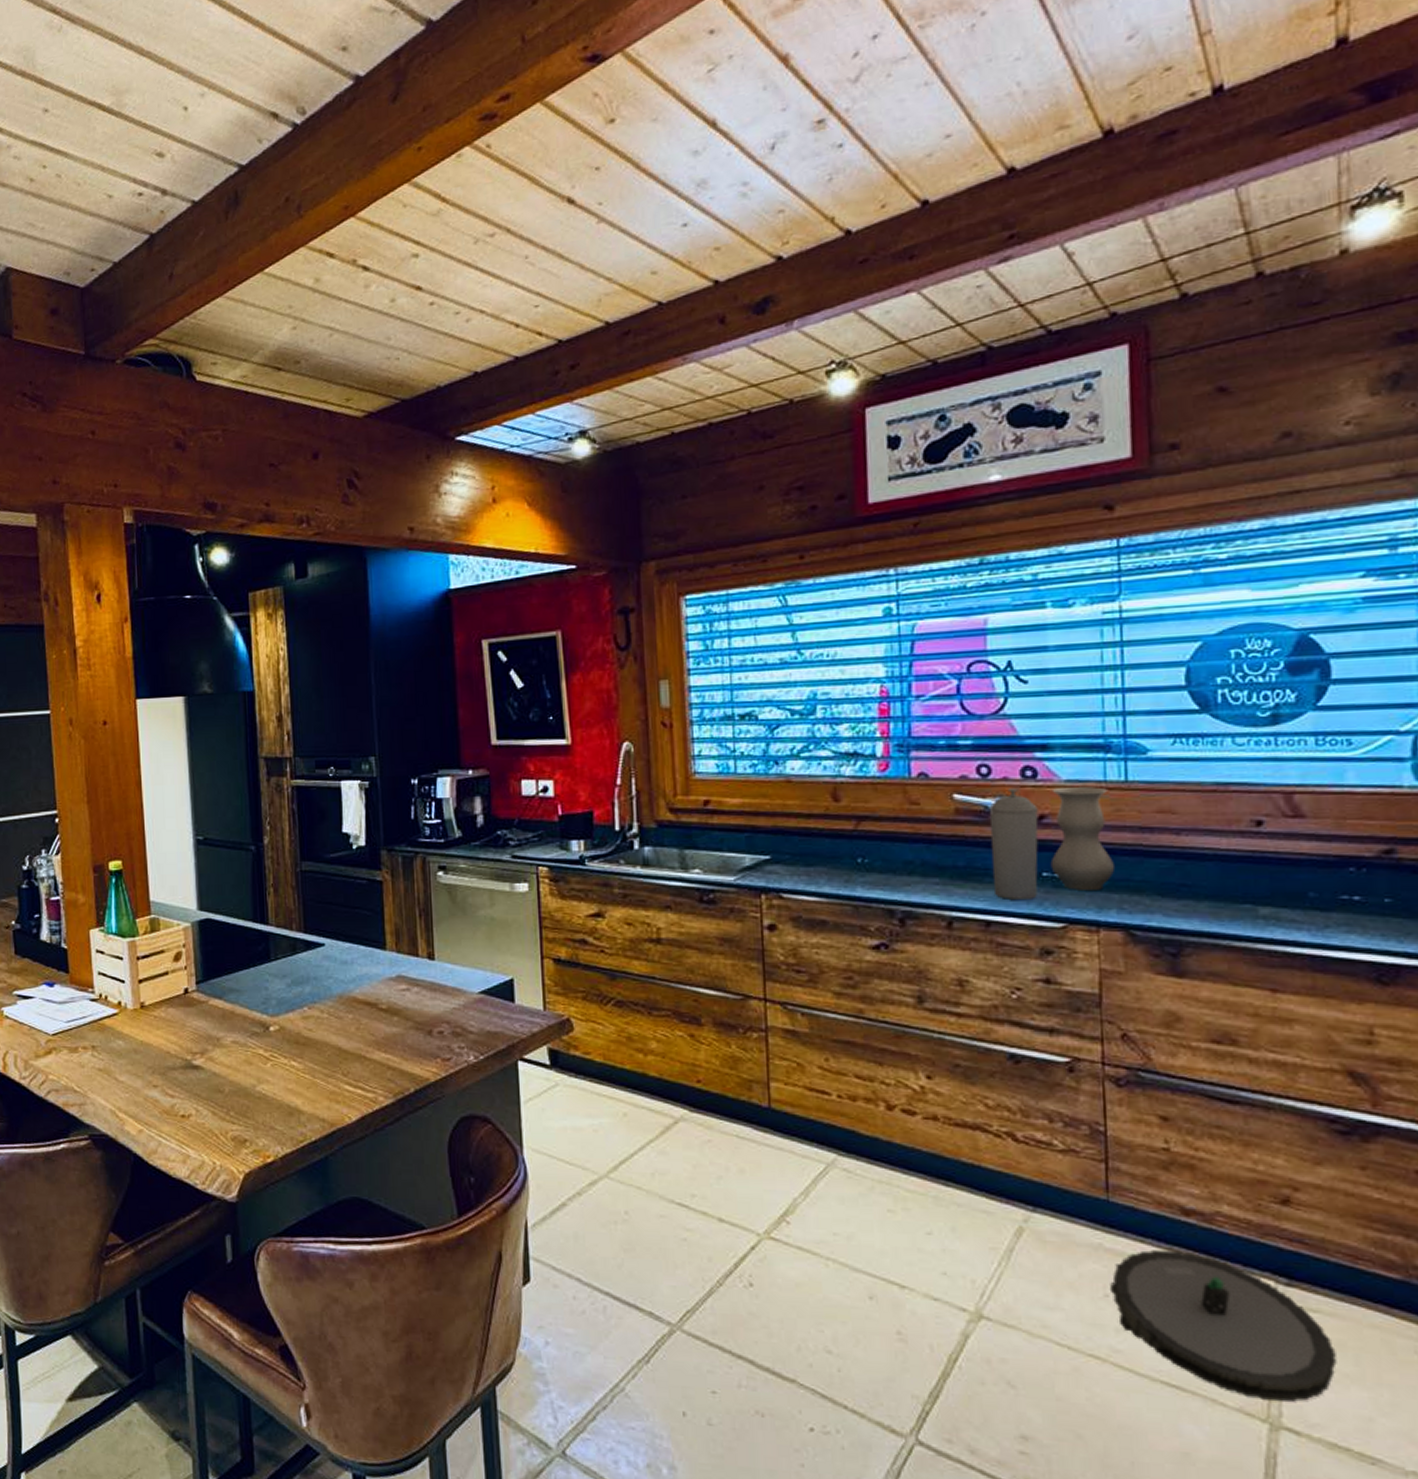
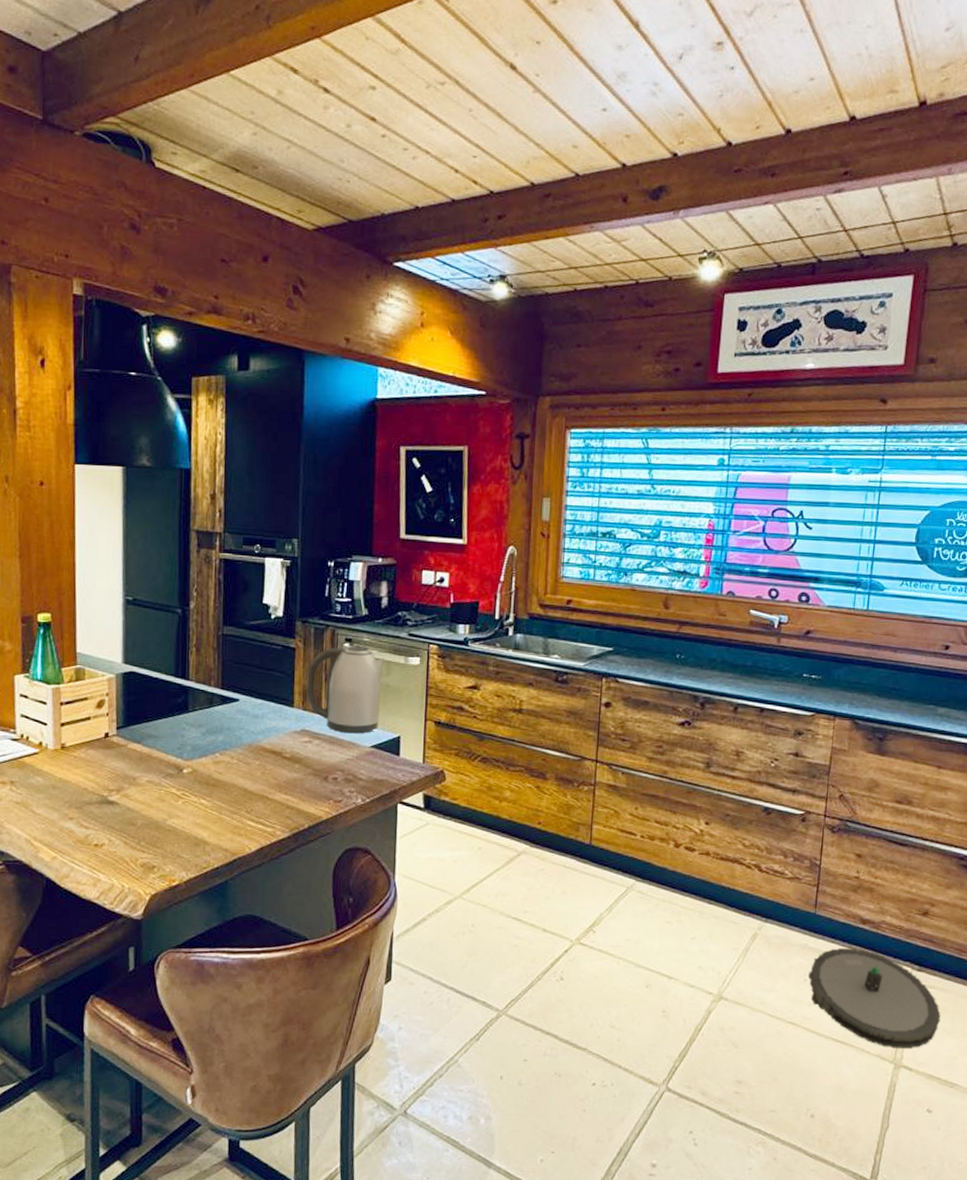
kettle: none [398,873,487,978] -> present [307,645,384,734]
canister: present [988,788,1039,901] -> none [768,608,807,694]
vase: present [1050,787,1116,890] -> none [809,611,854,689]

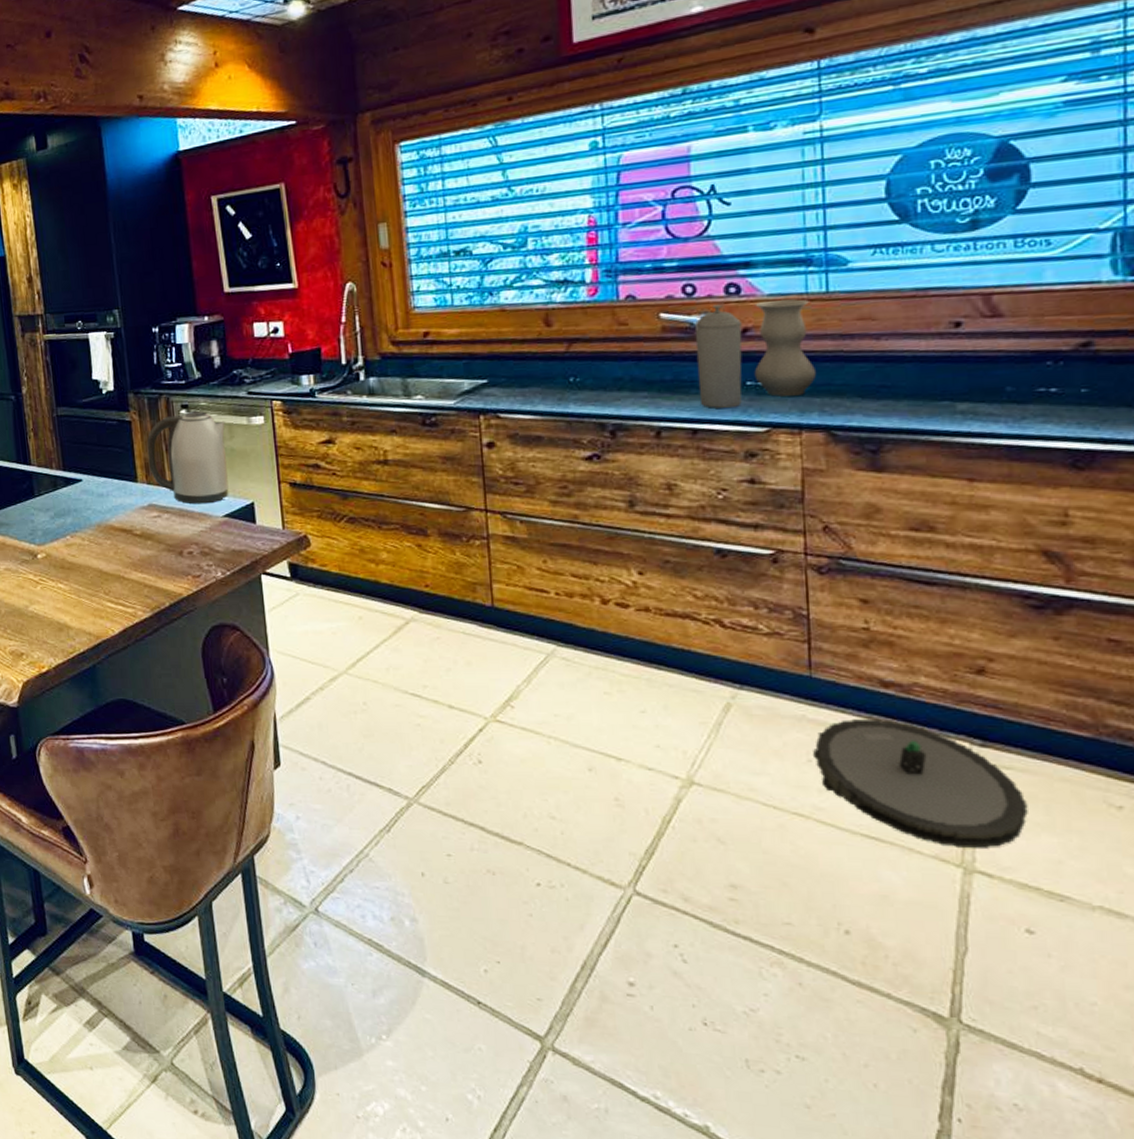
canister: none [768,608,807,694] -> present [694,304,743,409]
vase: none [809,611,854,689] -> present [754,299,817,397]

